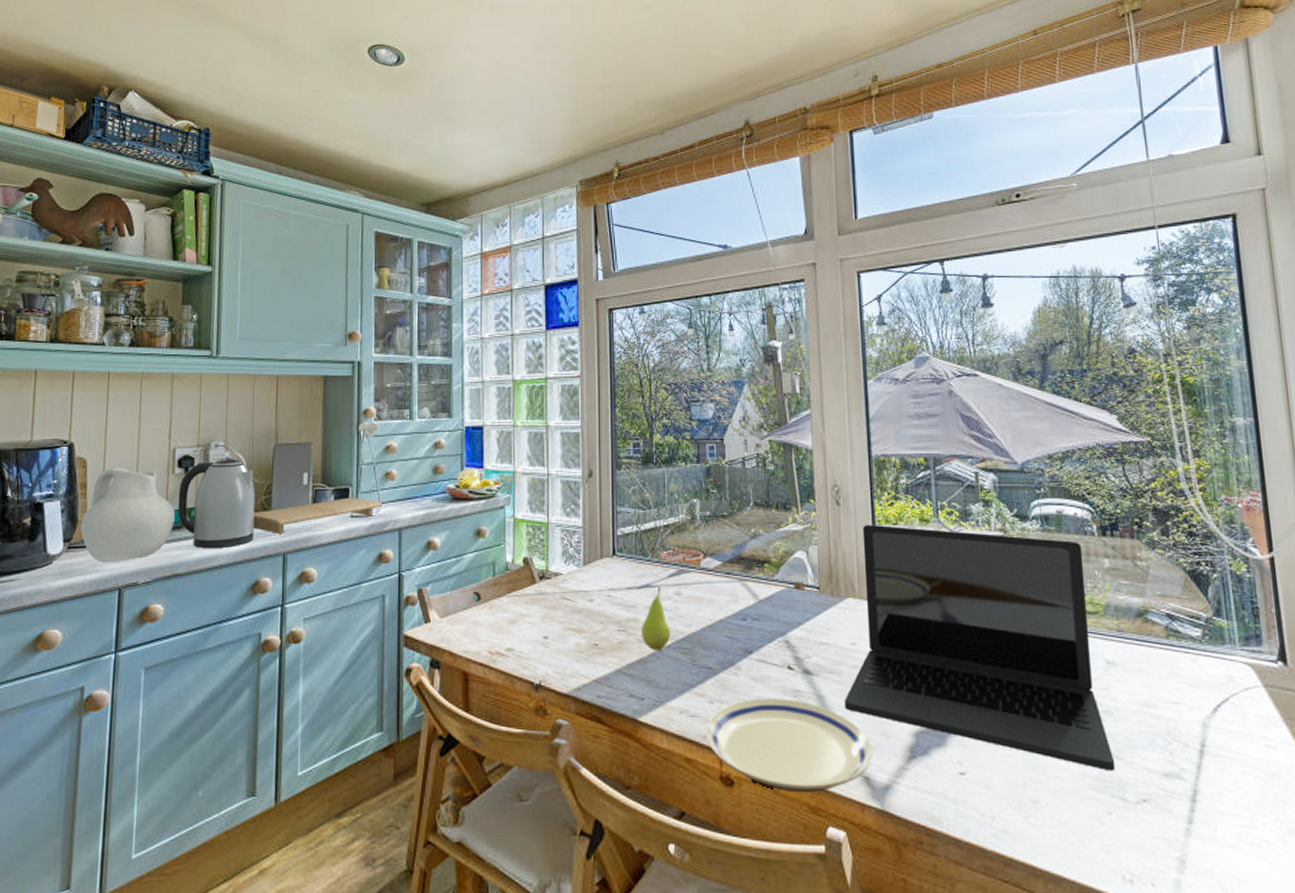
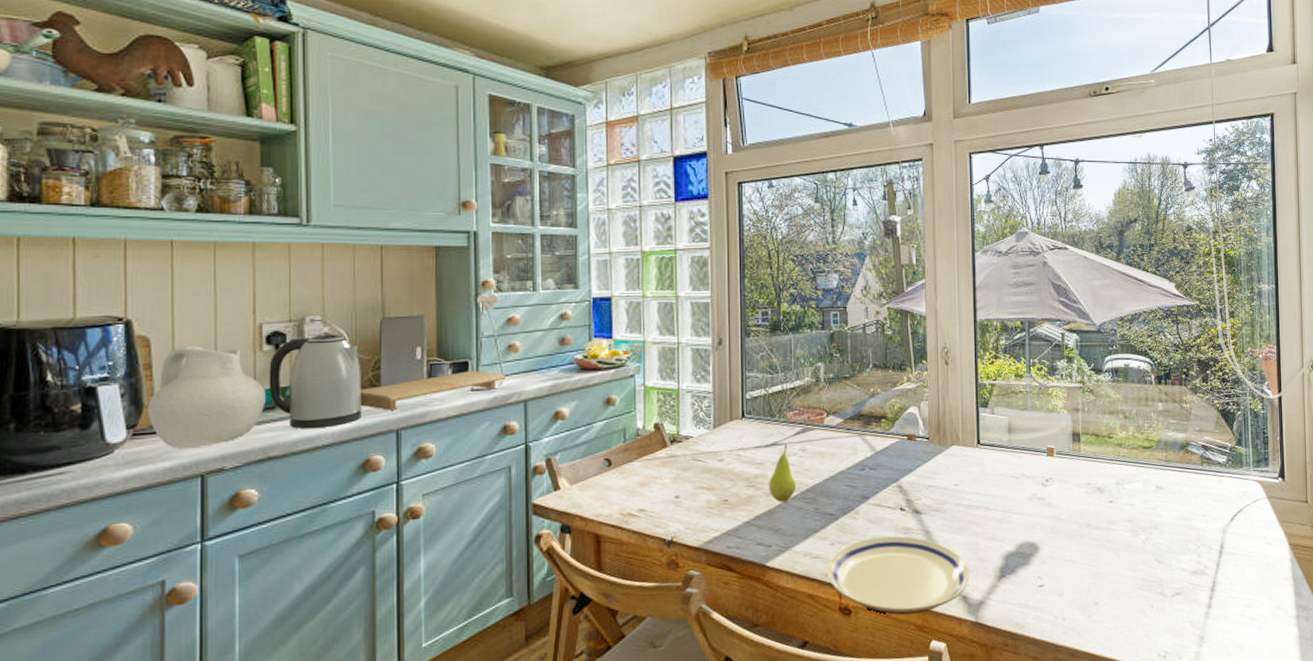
laptop: present [844,524,1116,772] -> none [948,380,1158,574]

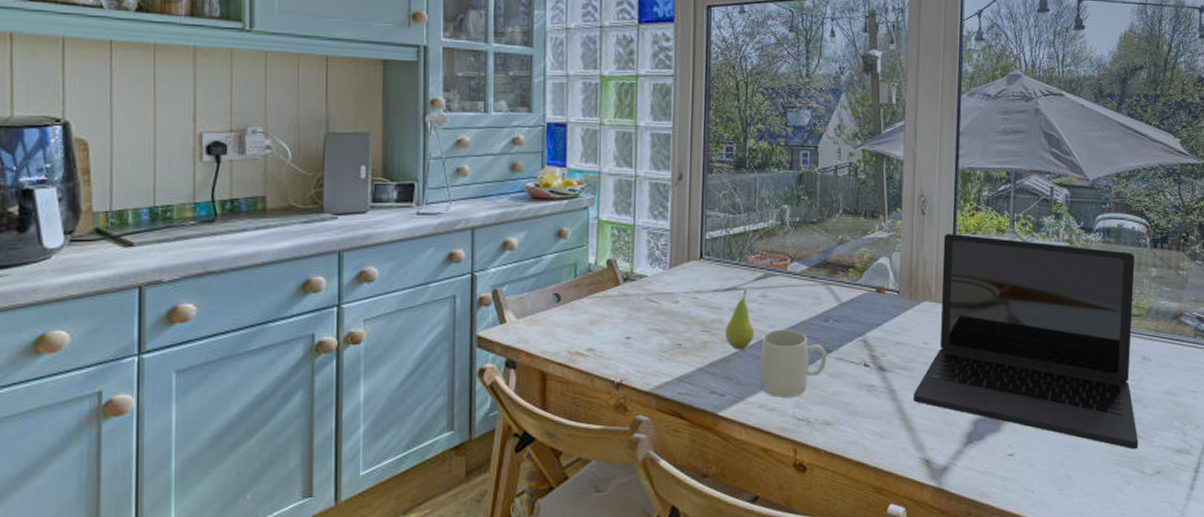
ceramic pitcher: present [148,346,266,448] -> none [85,152,205,257]
kettle: present [269,334,362,428] -> none [208,147,304,244]
cutting board: present [360,370,506,410] -> none [302,193,453,230]
mug: none [802,479,865,545] -> present [759,329,827,397]
plate: present [828,536,969,615] -> none [783,393,934,476]
laptop: none [948,380,1158,574] -> present [913,233,1139,450]

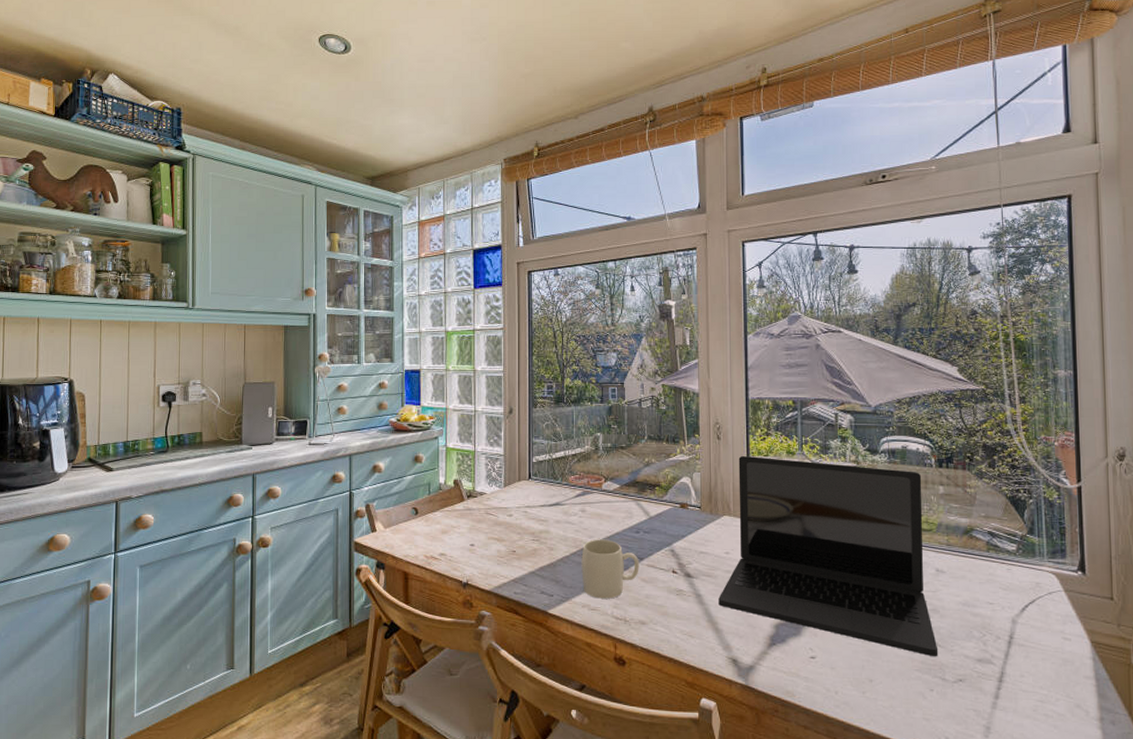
fruit: present [725,289,754,350] -> none [552,504,575,556]

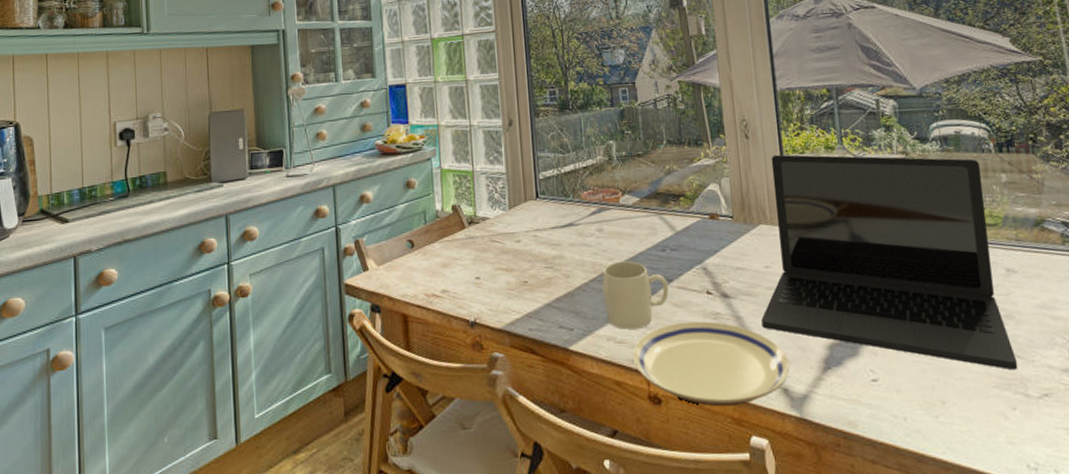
plate: none [604,596,740,671] -> present [633,321,790,407]

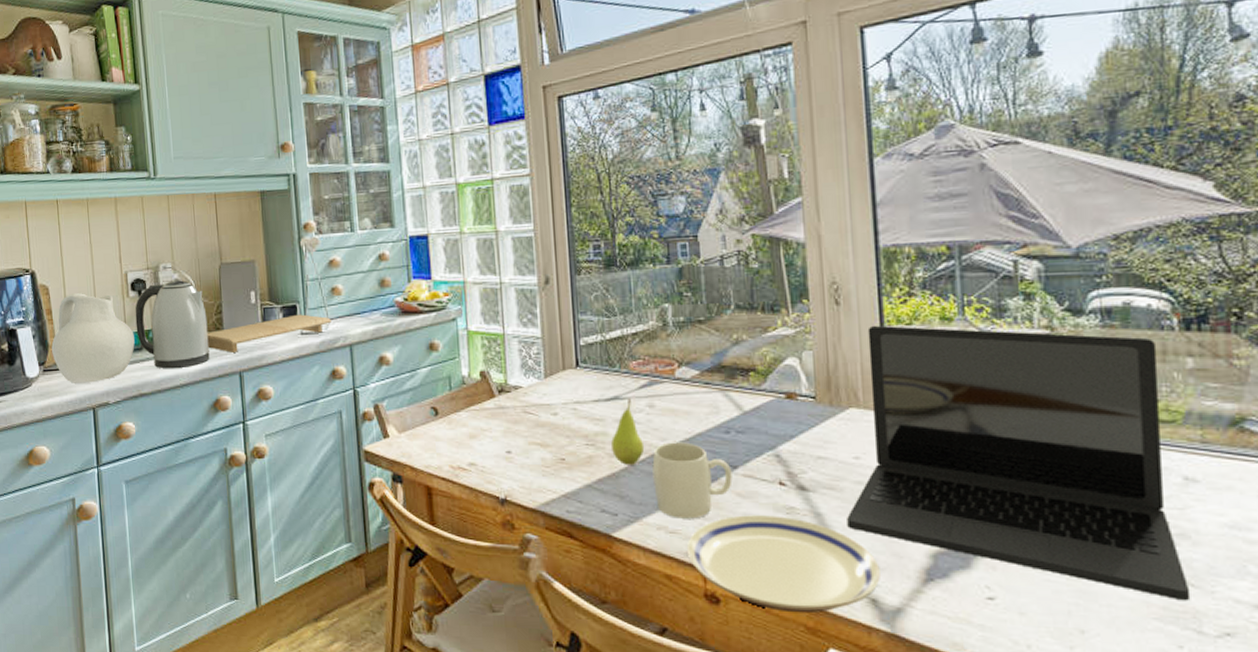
ceramic pitcher: none [33,143,121,233] -> present [51,293,135,383]
kettle: none [122,129,197,214] -> present [135,280,210,368]
cutting board: none [194,158,316,197] -> present [207,314,331,353]
fruit: none [567,224,595,284] -> present [611,398,644,465]

